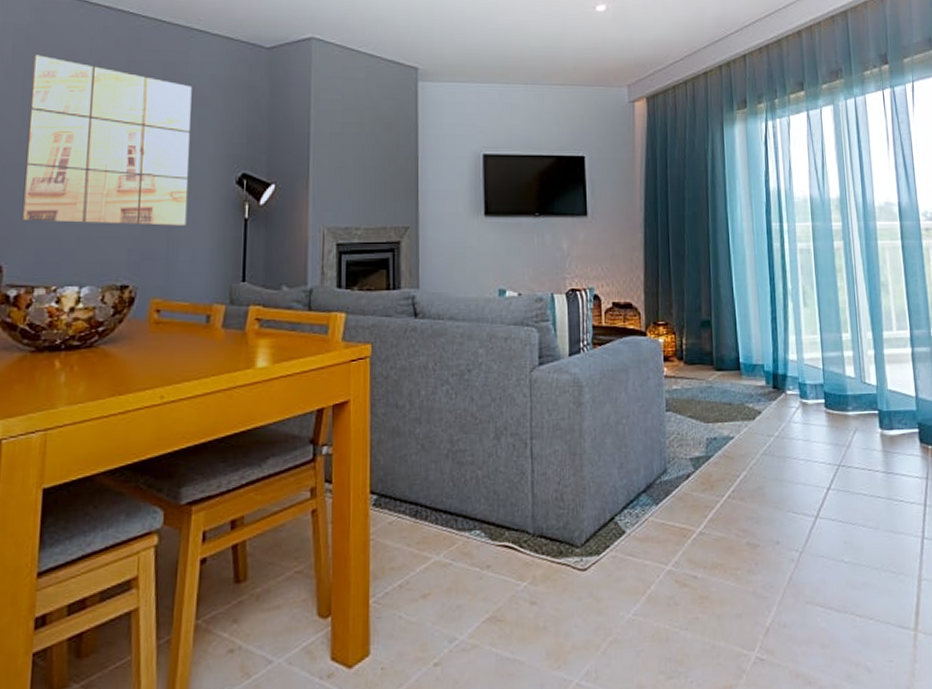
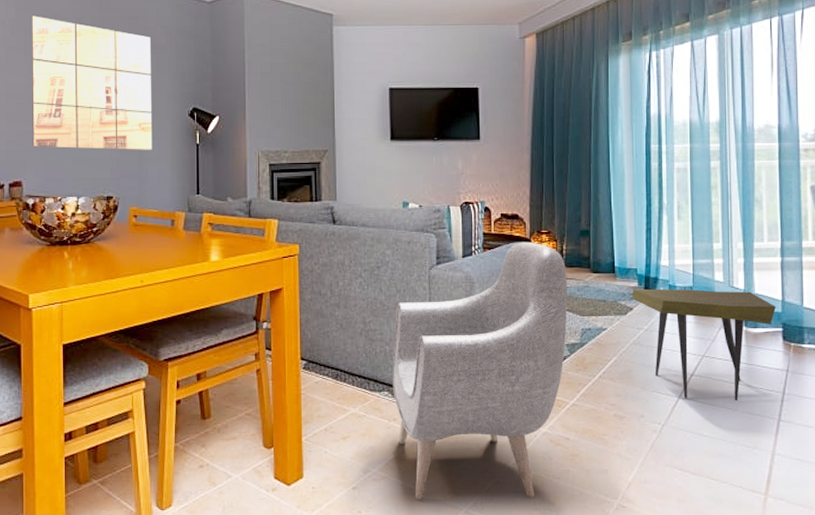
armchair: none [485,335,690,673] -> present [392,242,568,499]
side table: none [759,387,910,518] -> present [632,288,776,401]

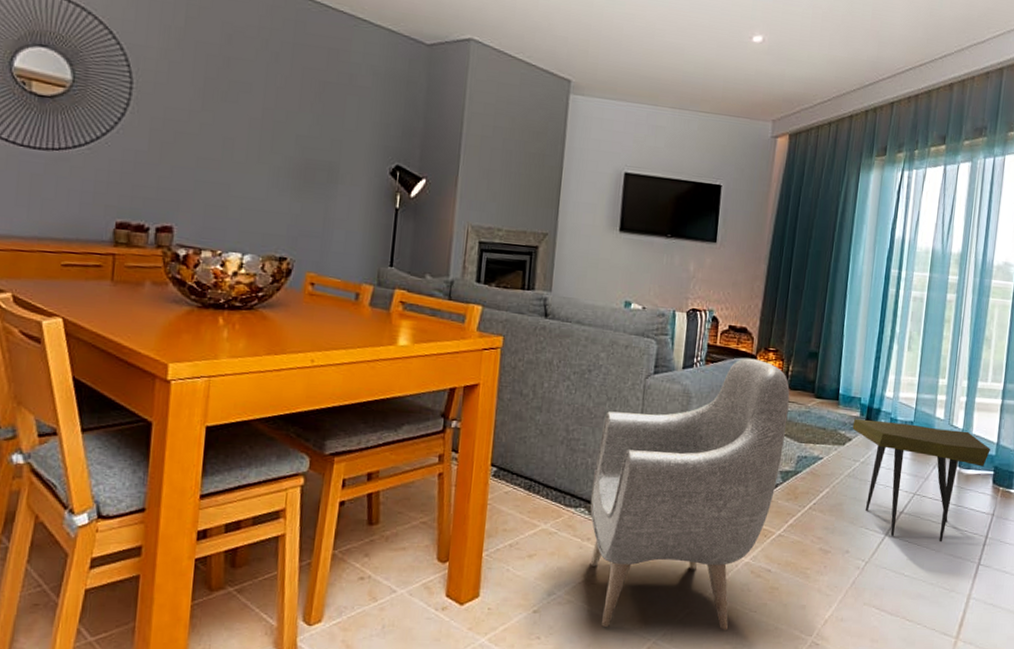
wall art: present [32,15,153,150] -> none [192,27,353,209]

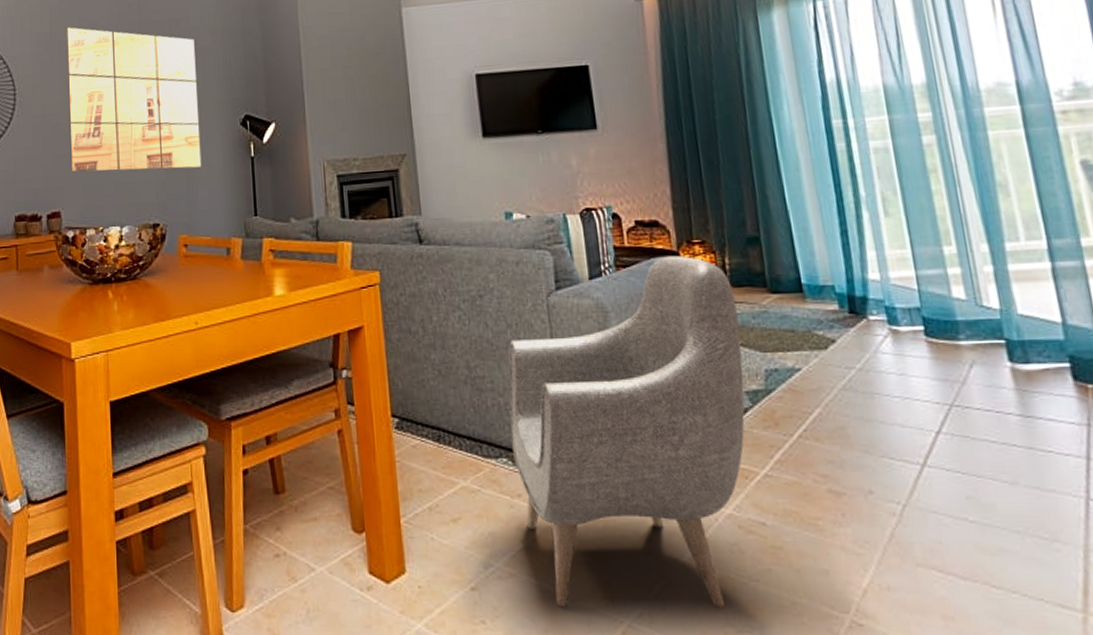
wall art: none [192,27,353,209] -> present [67,27,202,172]
side table: present [852,418,990,543] -> none [831,311,1055,471]

